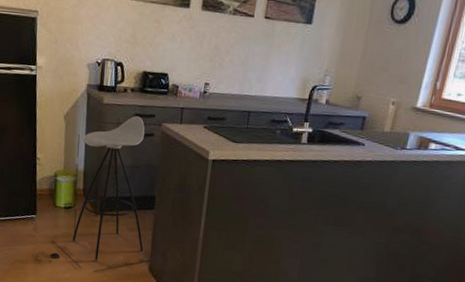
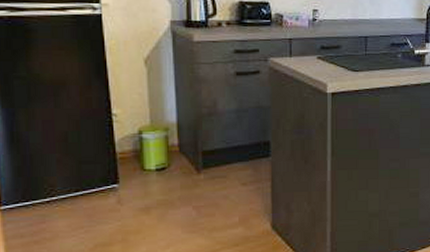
stool: present [32,116,150,272] -> none [118,52,272,242]

